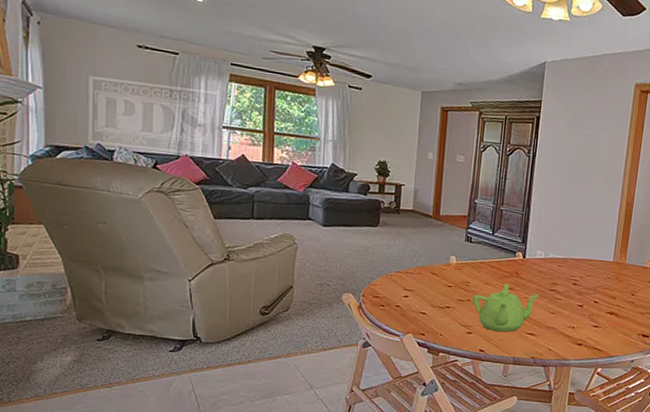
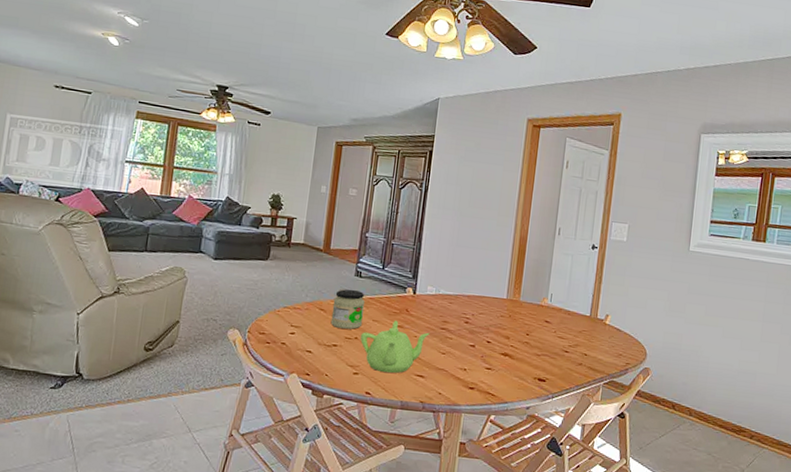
jar: none [443,254,476,292] -> present [330,289,365,330]

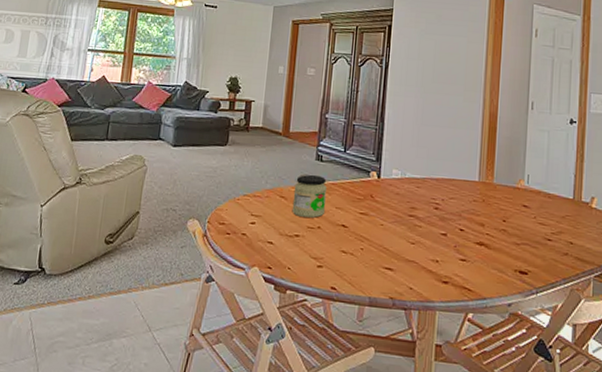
teapot: present [360,320,430,374] -> none [323,207,397,266]

